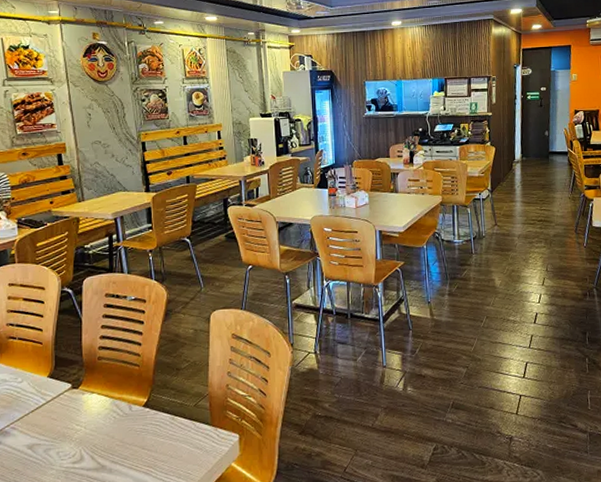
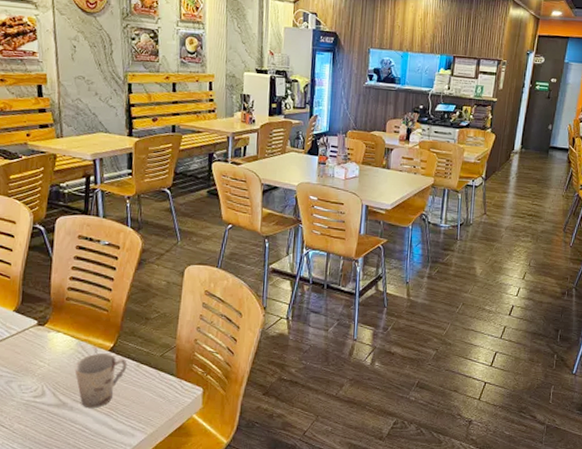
cup: none [111,409,162,469] -> present [74,353,127,409]

